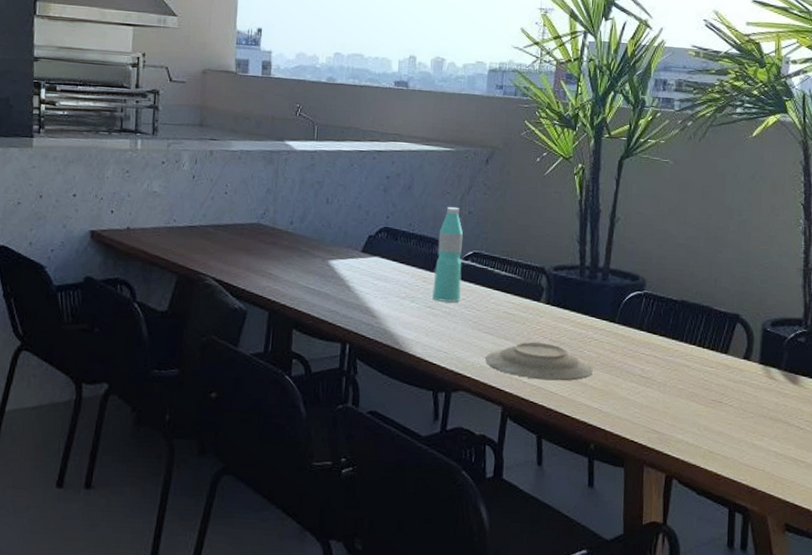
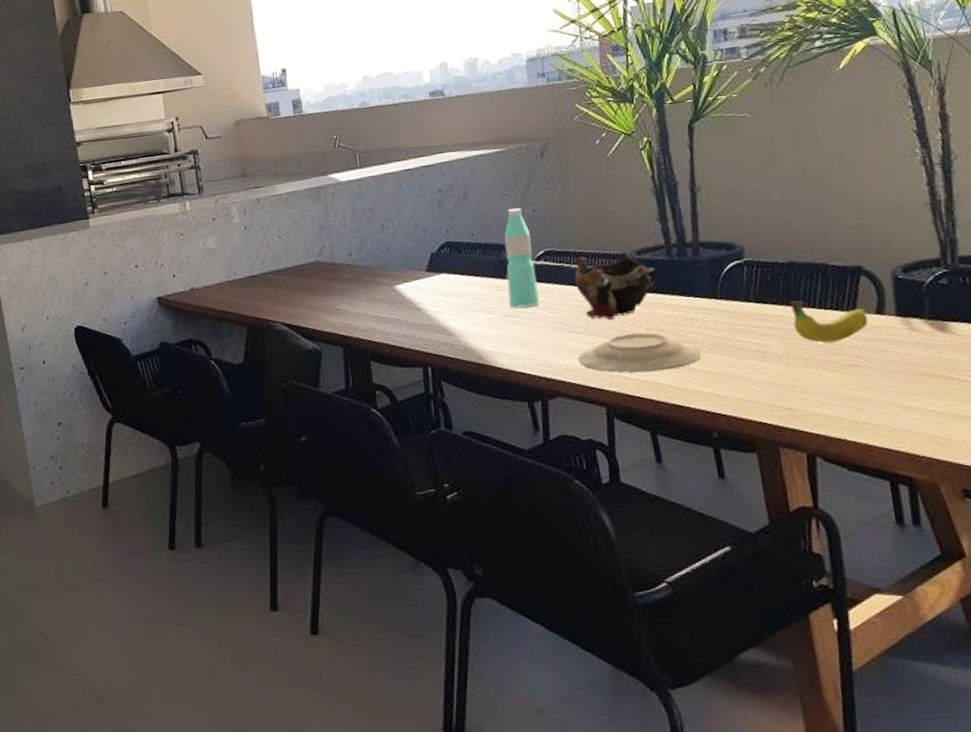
decorative bowl: none [495,264,567,326] -> present [575,256,657,320]
fruit: none [675,335,737,379] -> present [790,300,868,344]

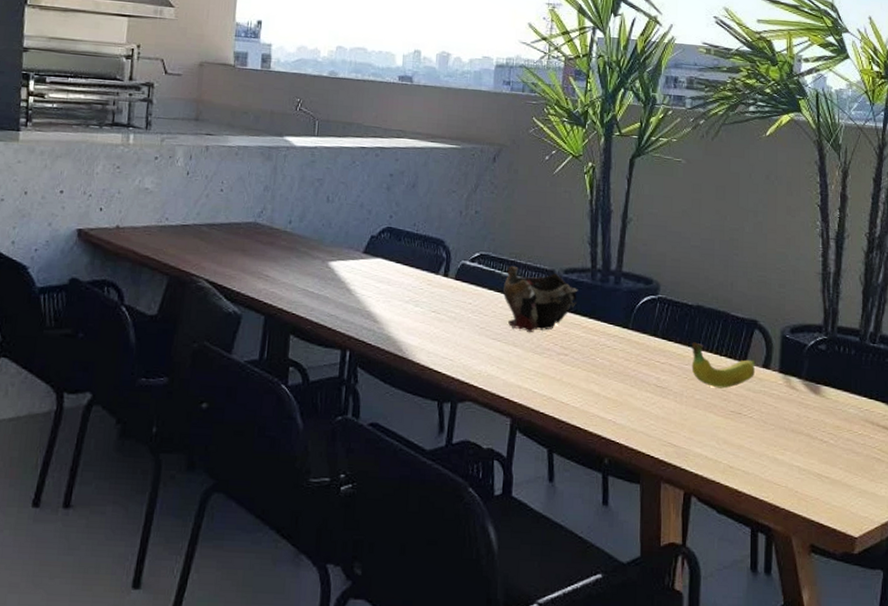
water bottle: present [504,207,540,308] -> none [437,205,469,307]
plate: present [578,333,701,373] -> none [493,349,606,391]

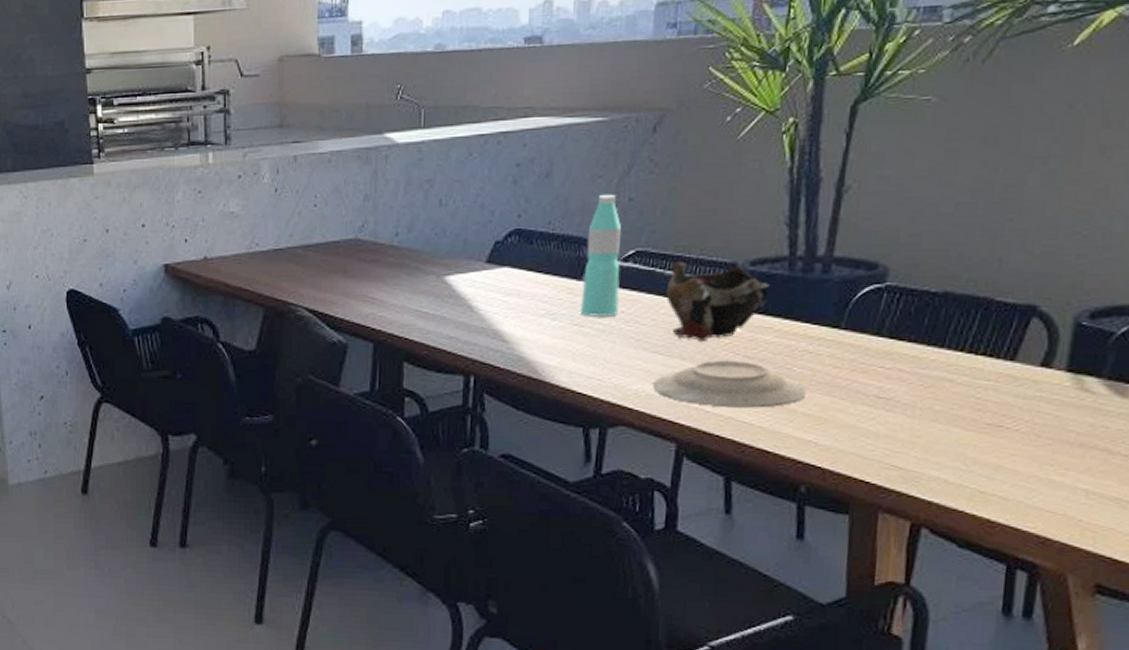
water bottle: none [437,205,469,307] -> present [580,194,621,317]
plate: none [493,349,606,391] -> present [653,361,806,408]
fruit: present [691,342,756,389] -> none [930,339,1030,396]

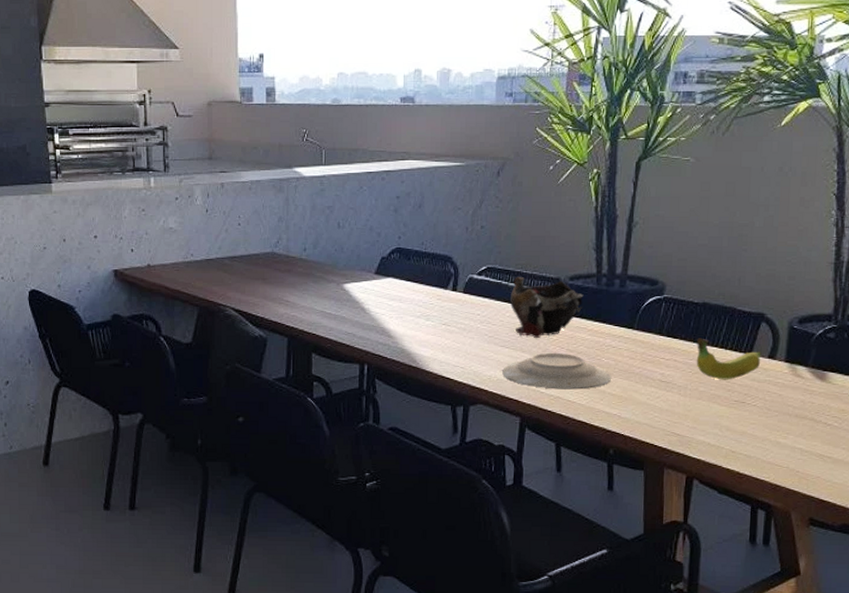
water bottle: present [580,194,621,317] -> none [447,222,476,318]
fruit: none [930,339,1030,396] -> present [696,338,762,380]

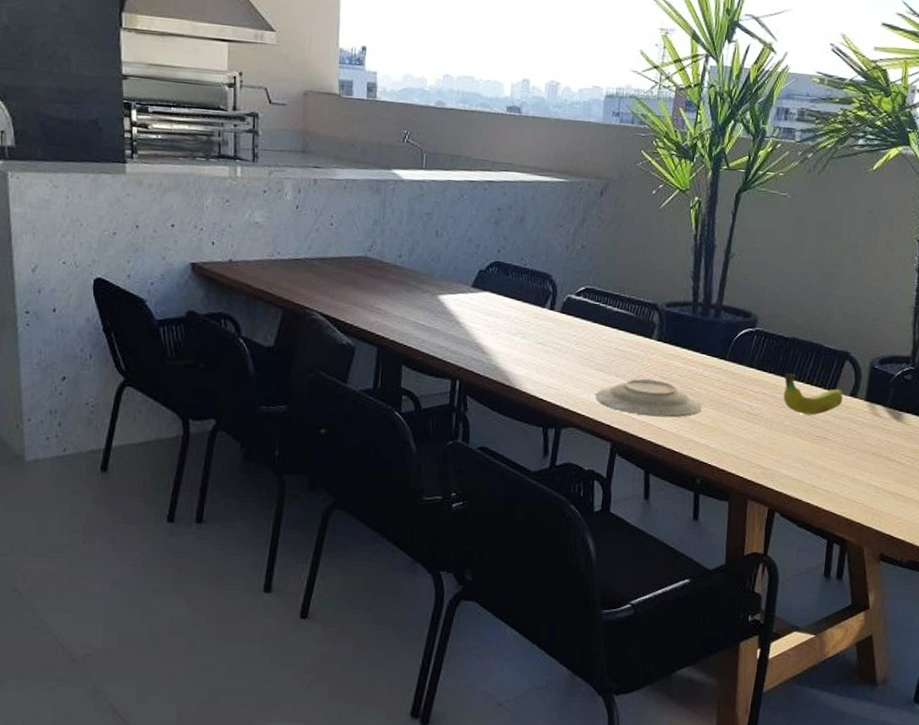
decorative bowl: present [510,277,584,338] -> none [607,300,679,363]

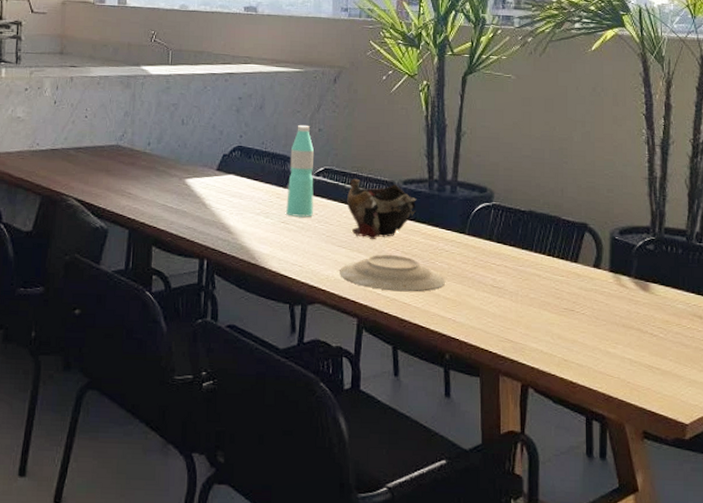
water bottle: none [543,240,575,339] -> present [286,124,314,217]
decorative bowl: none [607,300,679,363] -> present [347,179,417,239]
fruit: present [783,372,844,416] -> none [525,245,587,288]

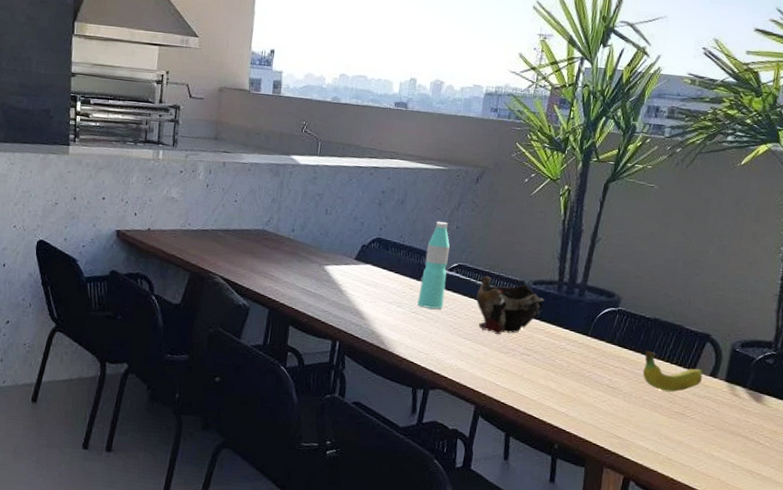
plate: present [340,255,445,292] -> none [462,349,563,386]
fruit: none [525,245,587,288] -> present [642,350,704,392]

